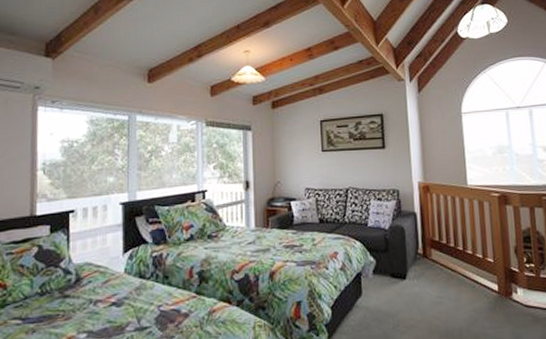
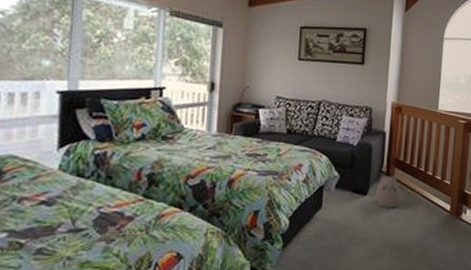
plush toy: none [414,256,442,292] -> present [375,174,401,209]

